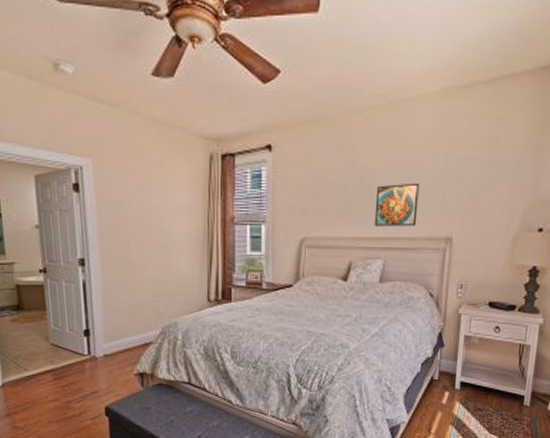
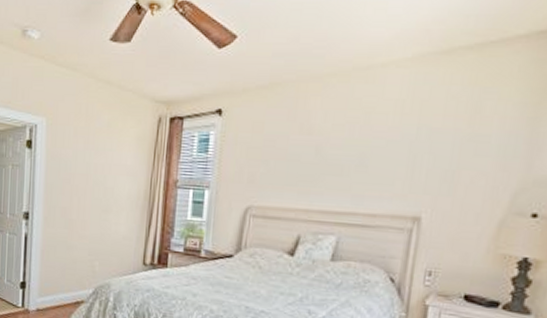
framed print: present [374,182,420,227] -> none [328,154,384,202]

